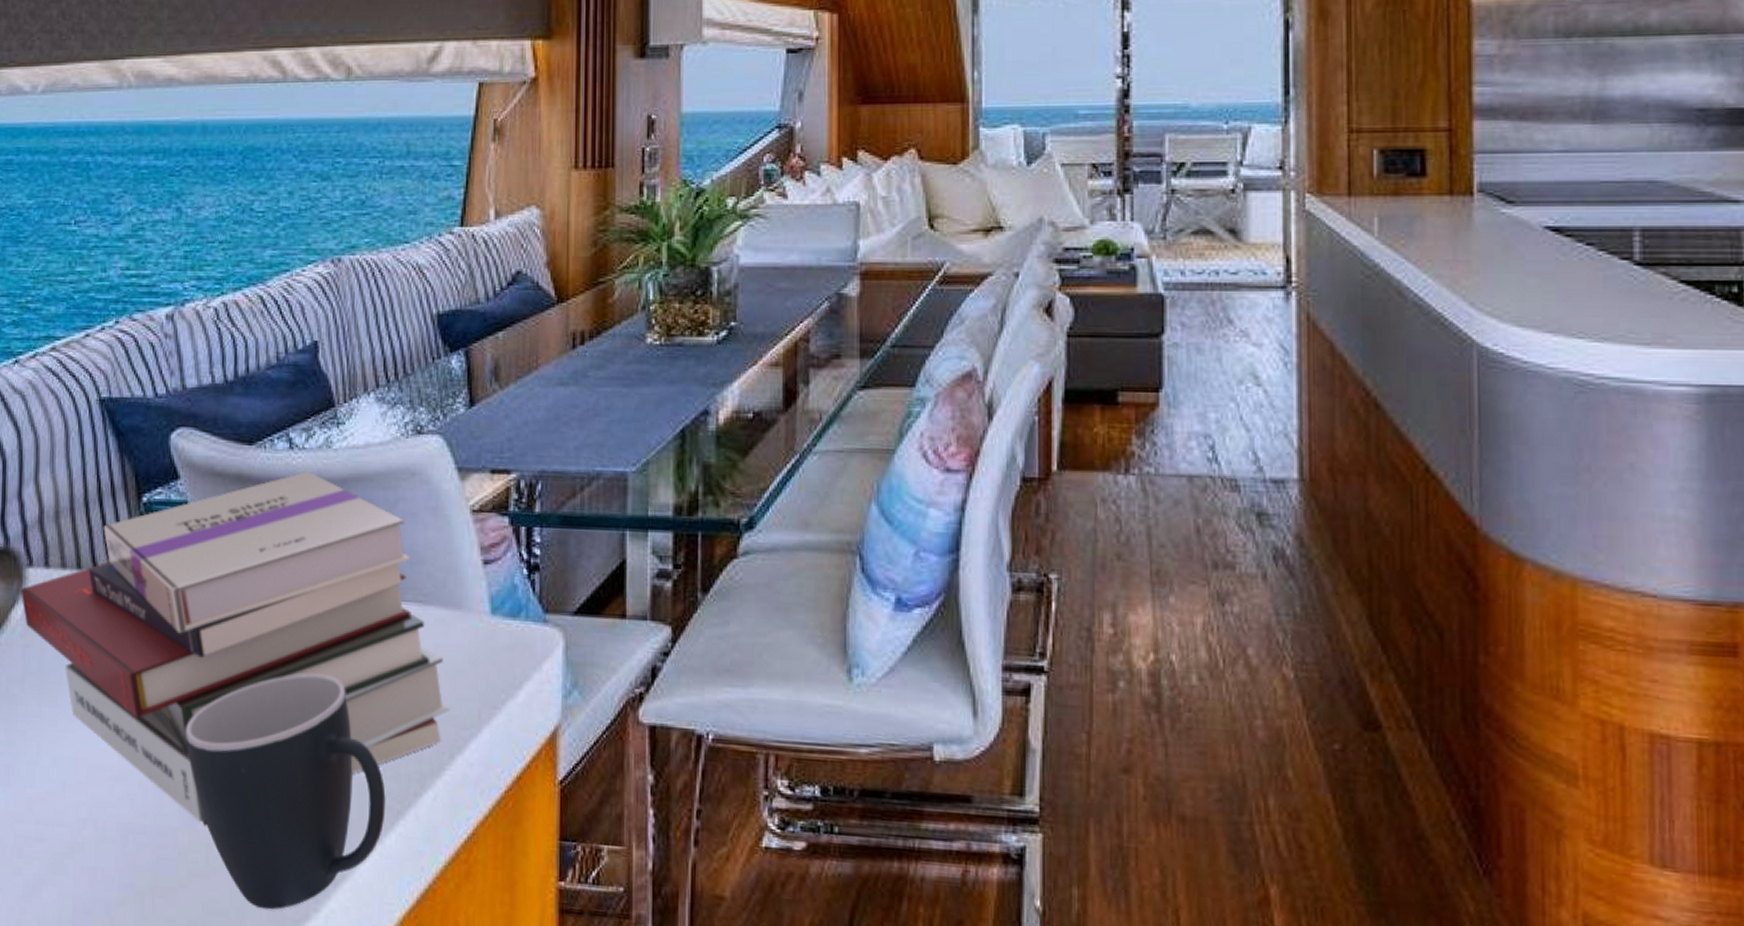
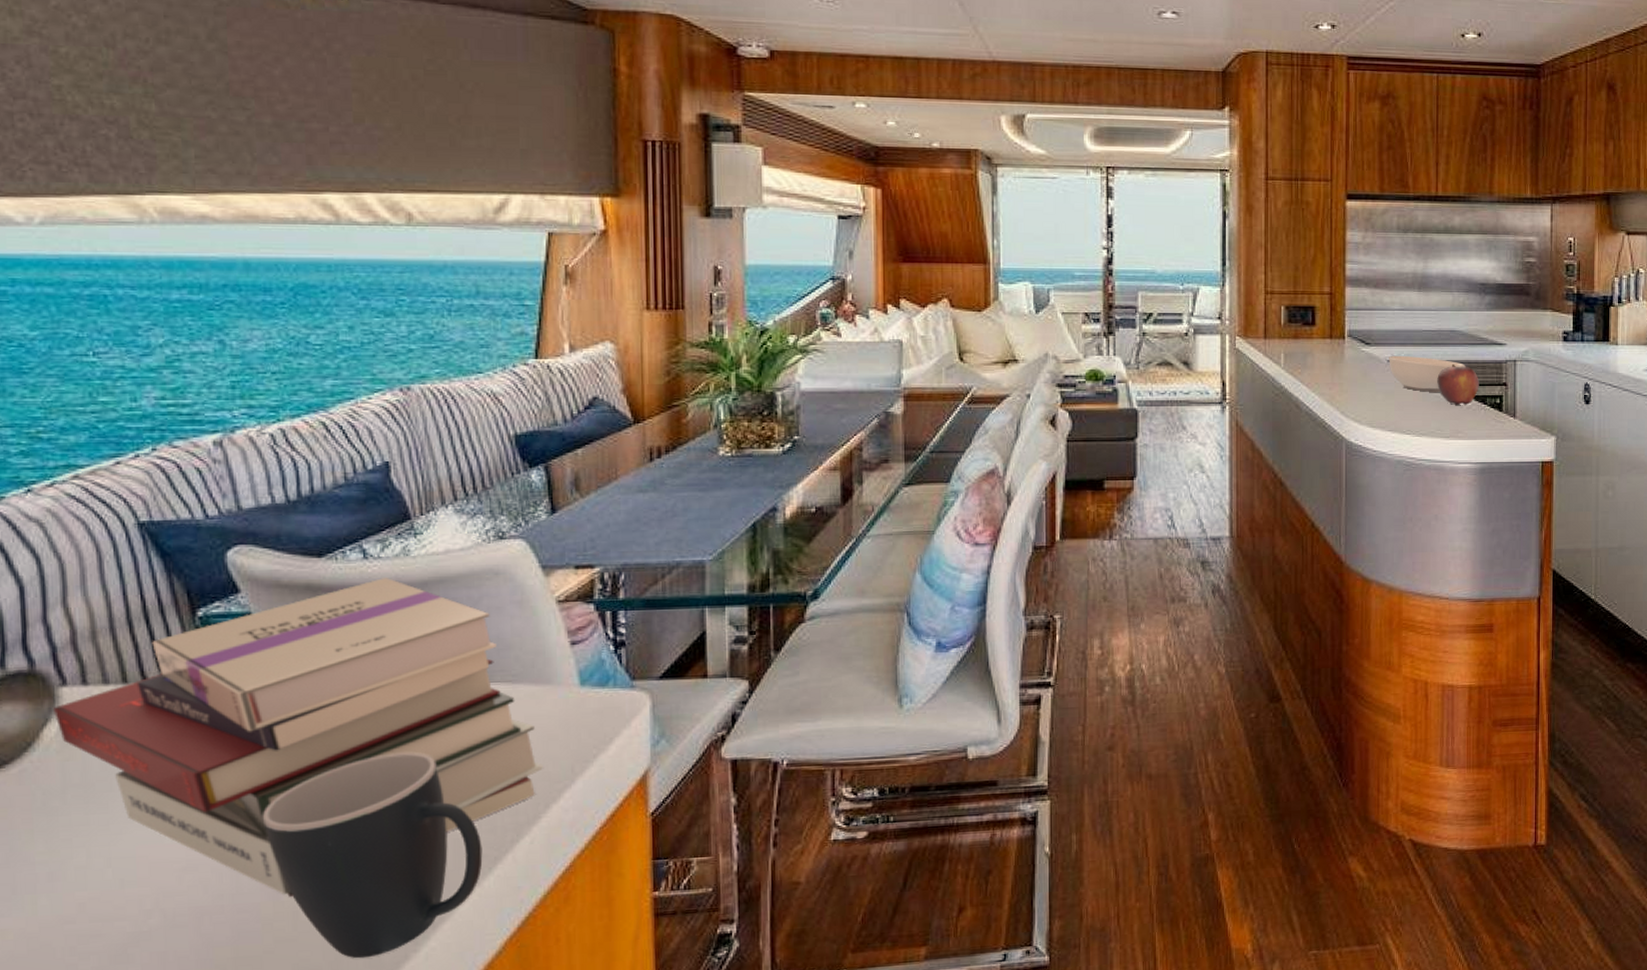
bowl: none [1545,219,1676,275] -> present [1389,355,1466,392]
fruit: none [1627,231,1701,295] -> present [1437,364,1479,405]

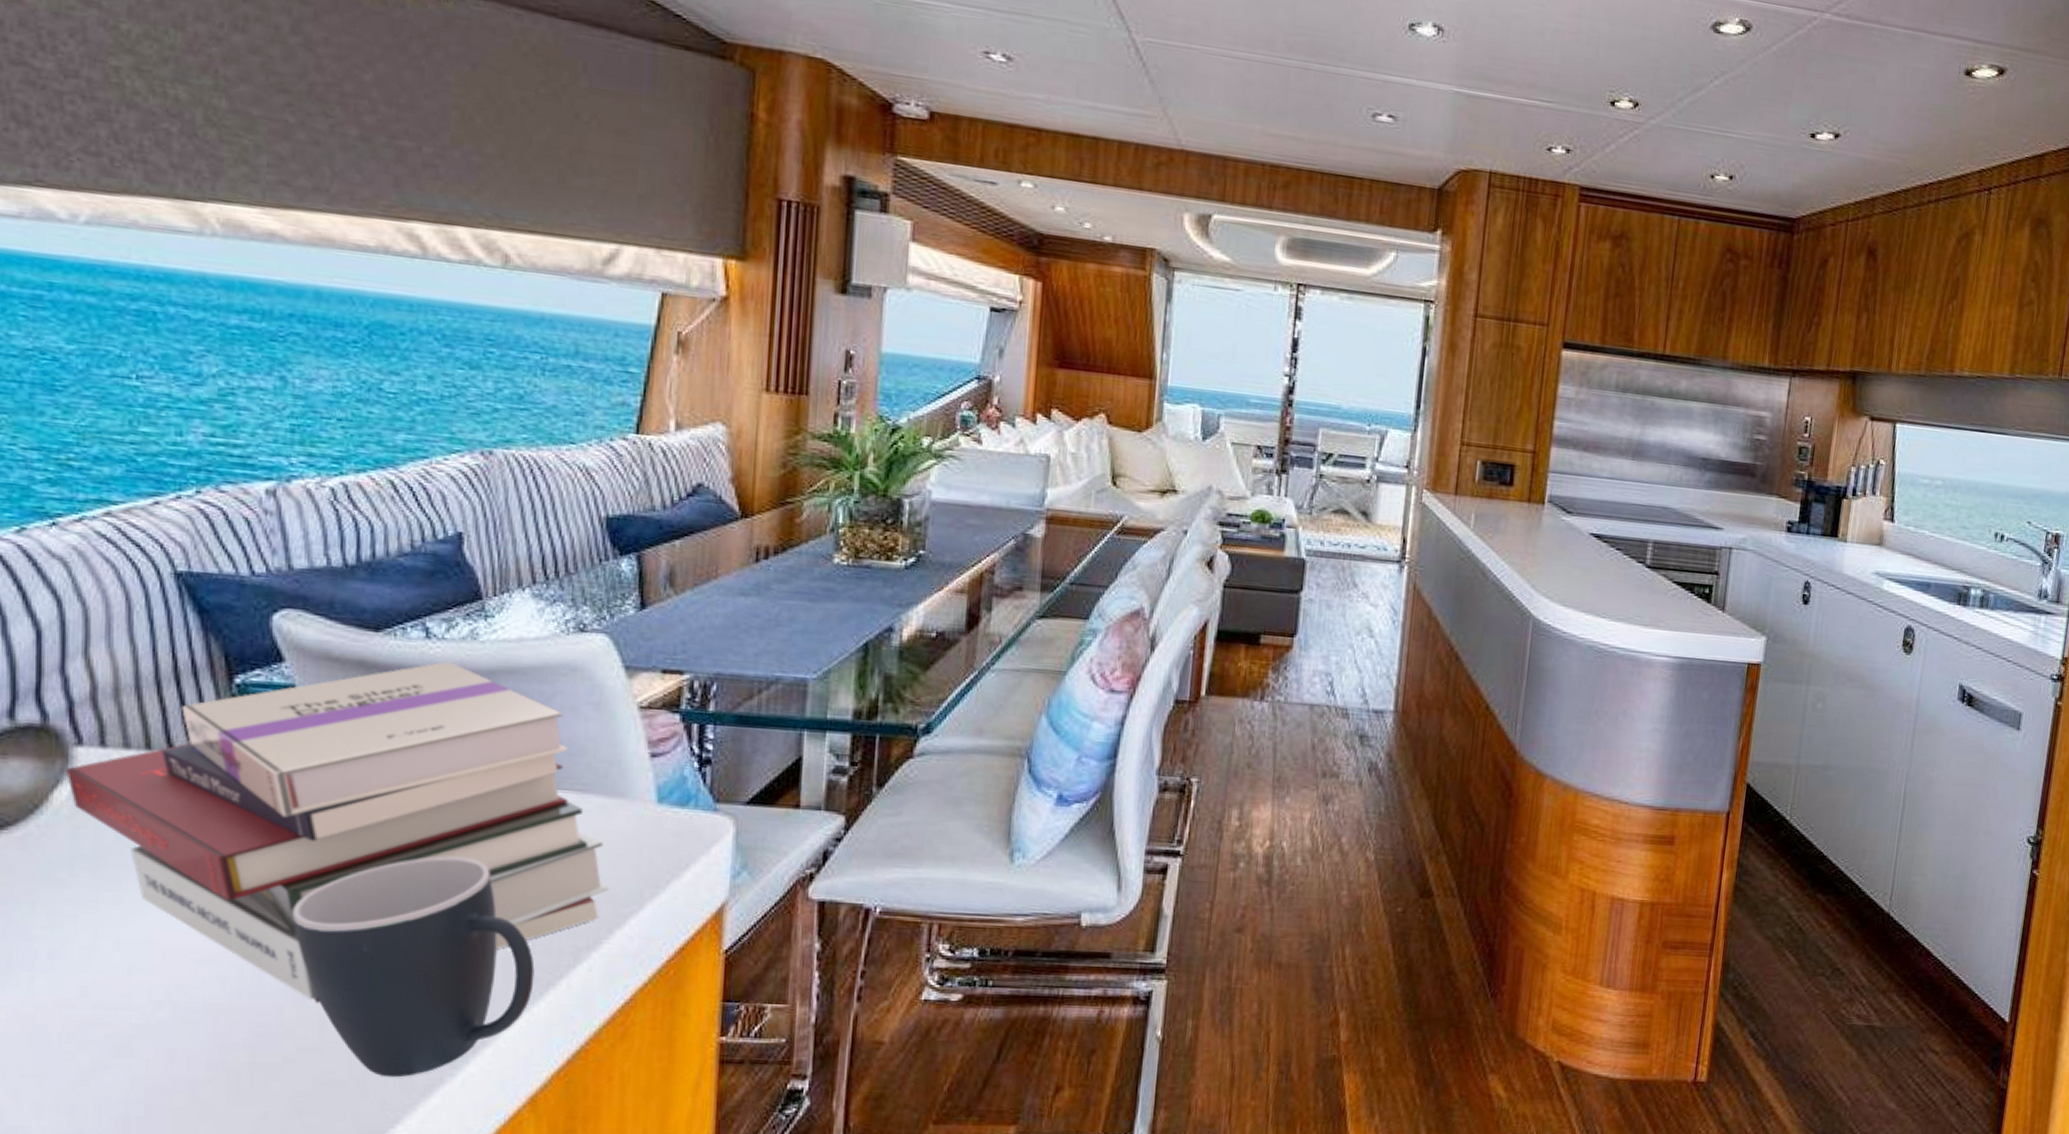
bowl: present [1389,355,1466,392] -> none [1590,528,1676,574]
fruit: present [1437,364,1479,405] -> none [1641,544,1689,592]

